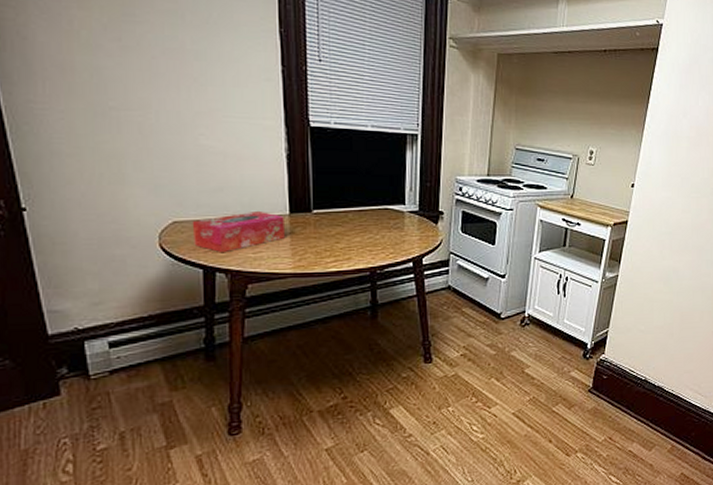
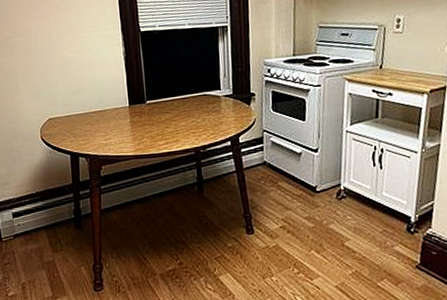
tissue box: present [192,210,284,253] -> none [61,105,126,142]

